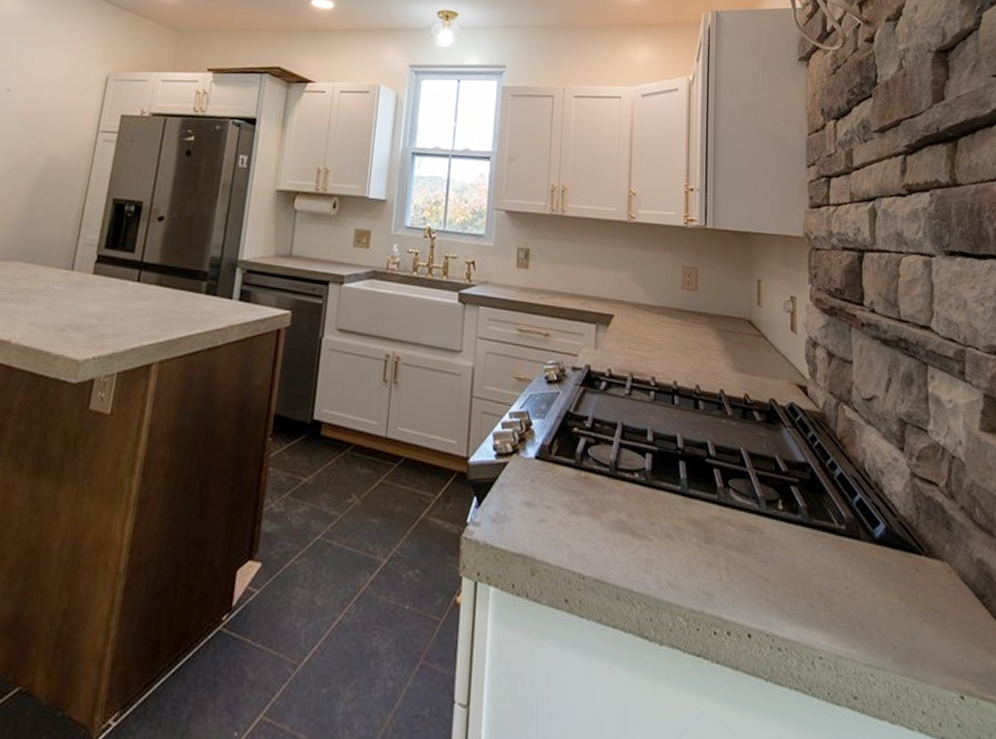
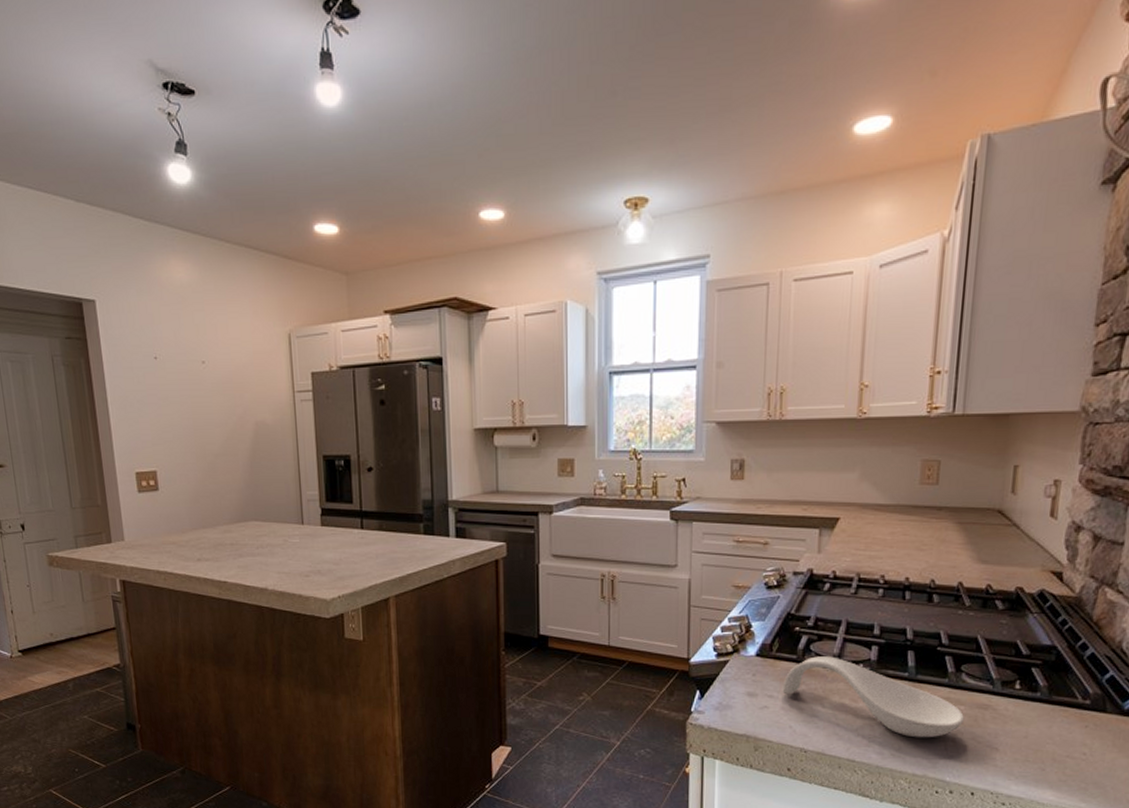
spoon rest: none [560,462,736,565] -> present [782,656,965,738]

